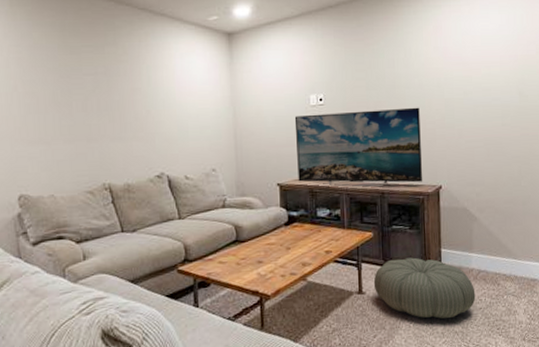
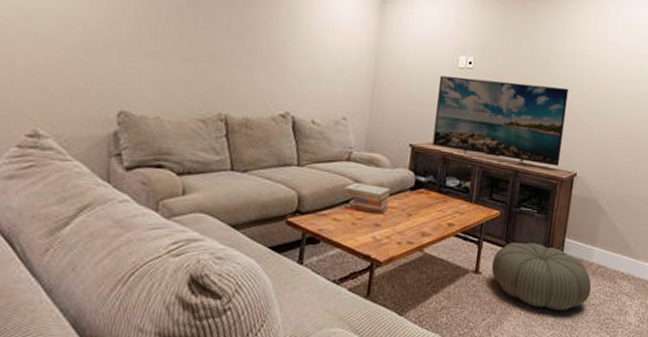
books: none [224,225,267,252] -> present [343,182,390,215]

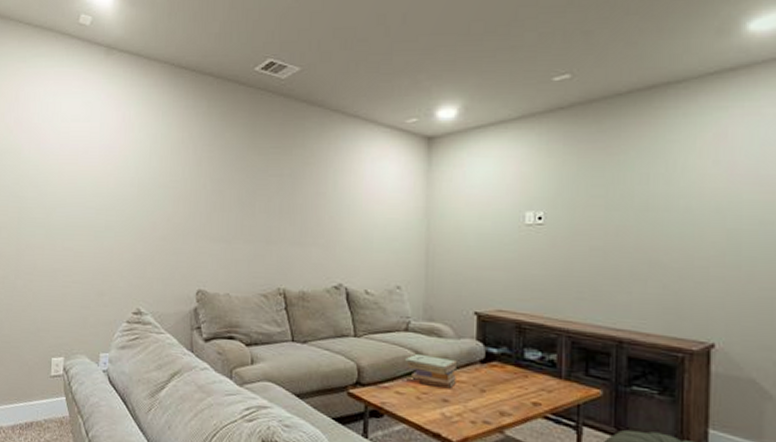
television: present [432,76,569,166] -> none [502,234,685,335]

